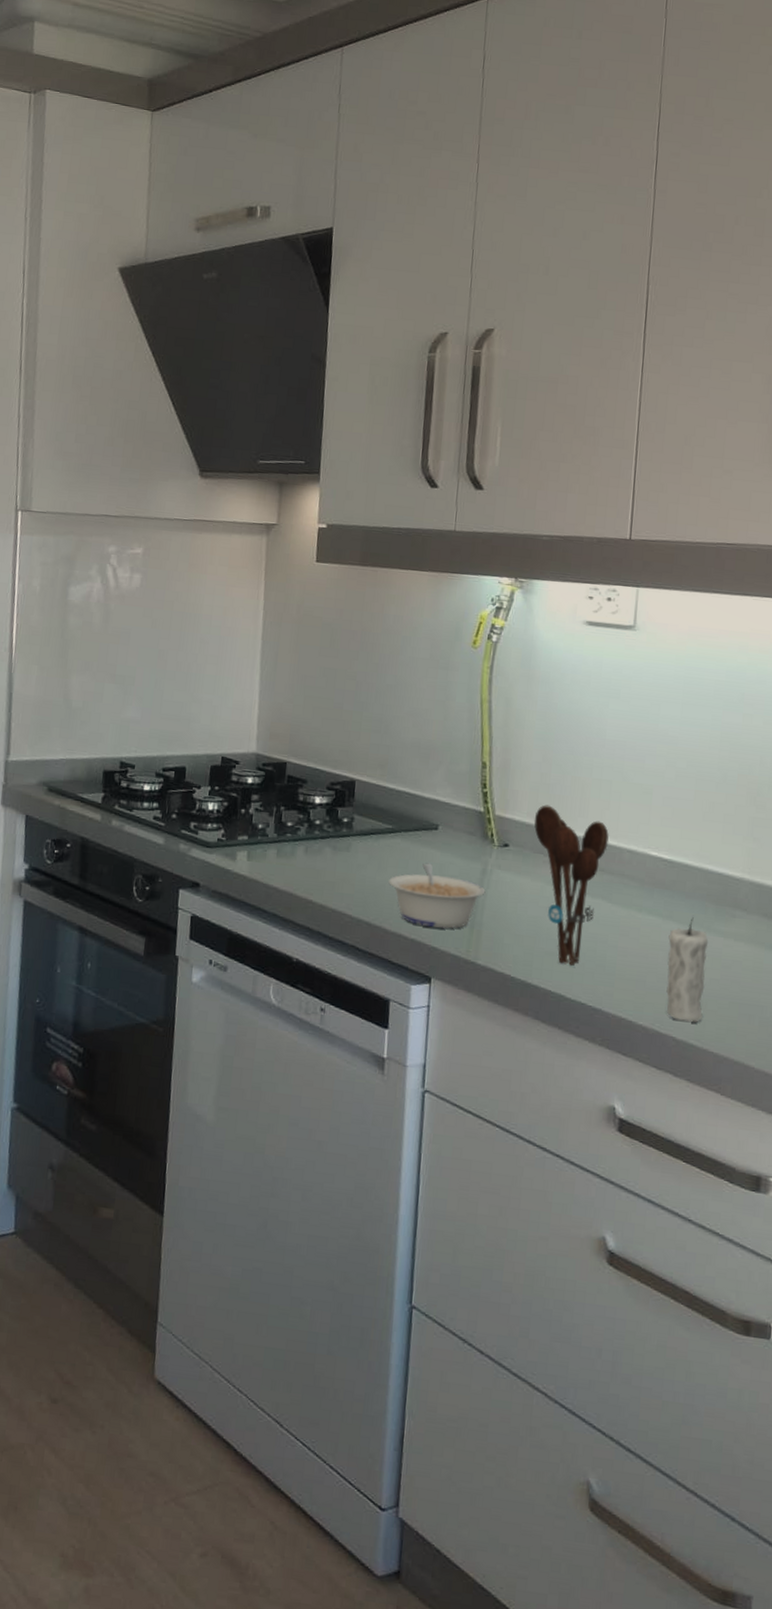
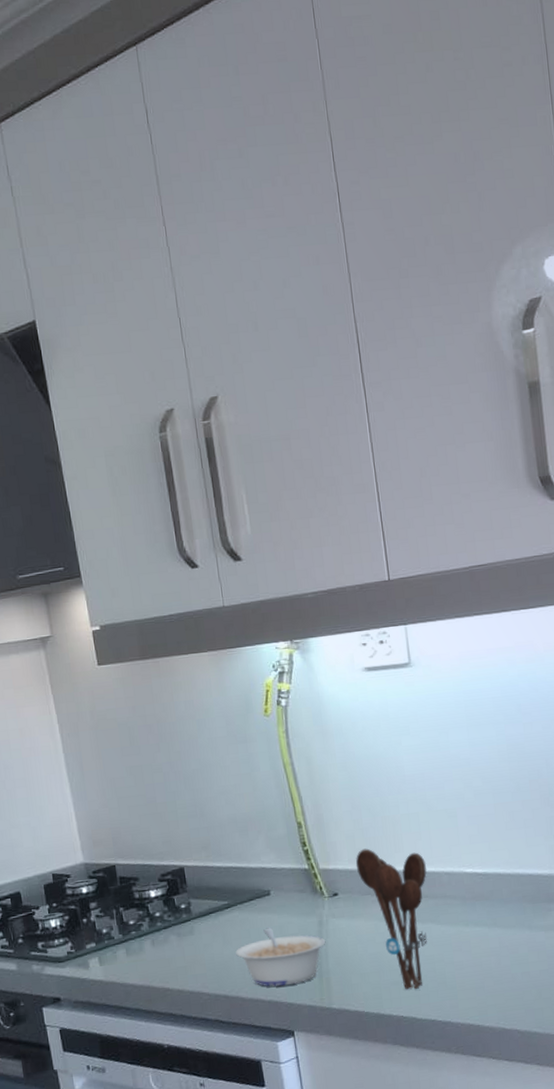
candle: present [666,917,709,1023] -> none [496,919,540,1014]

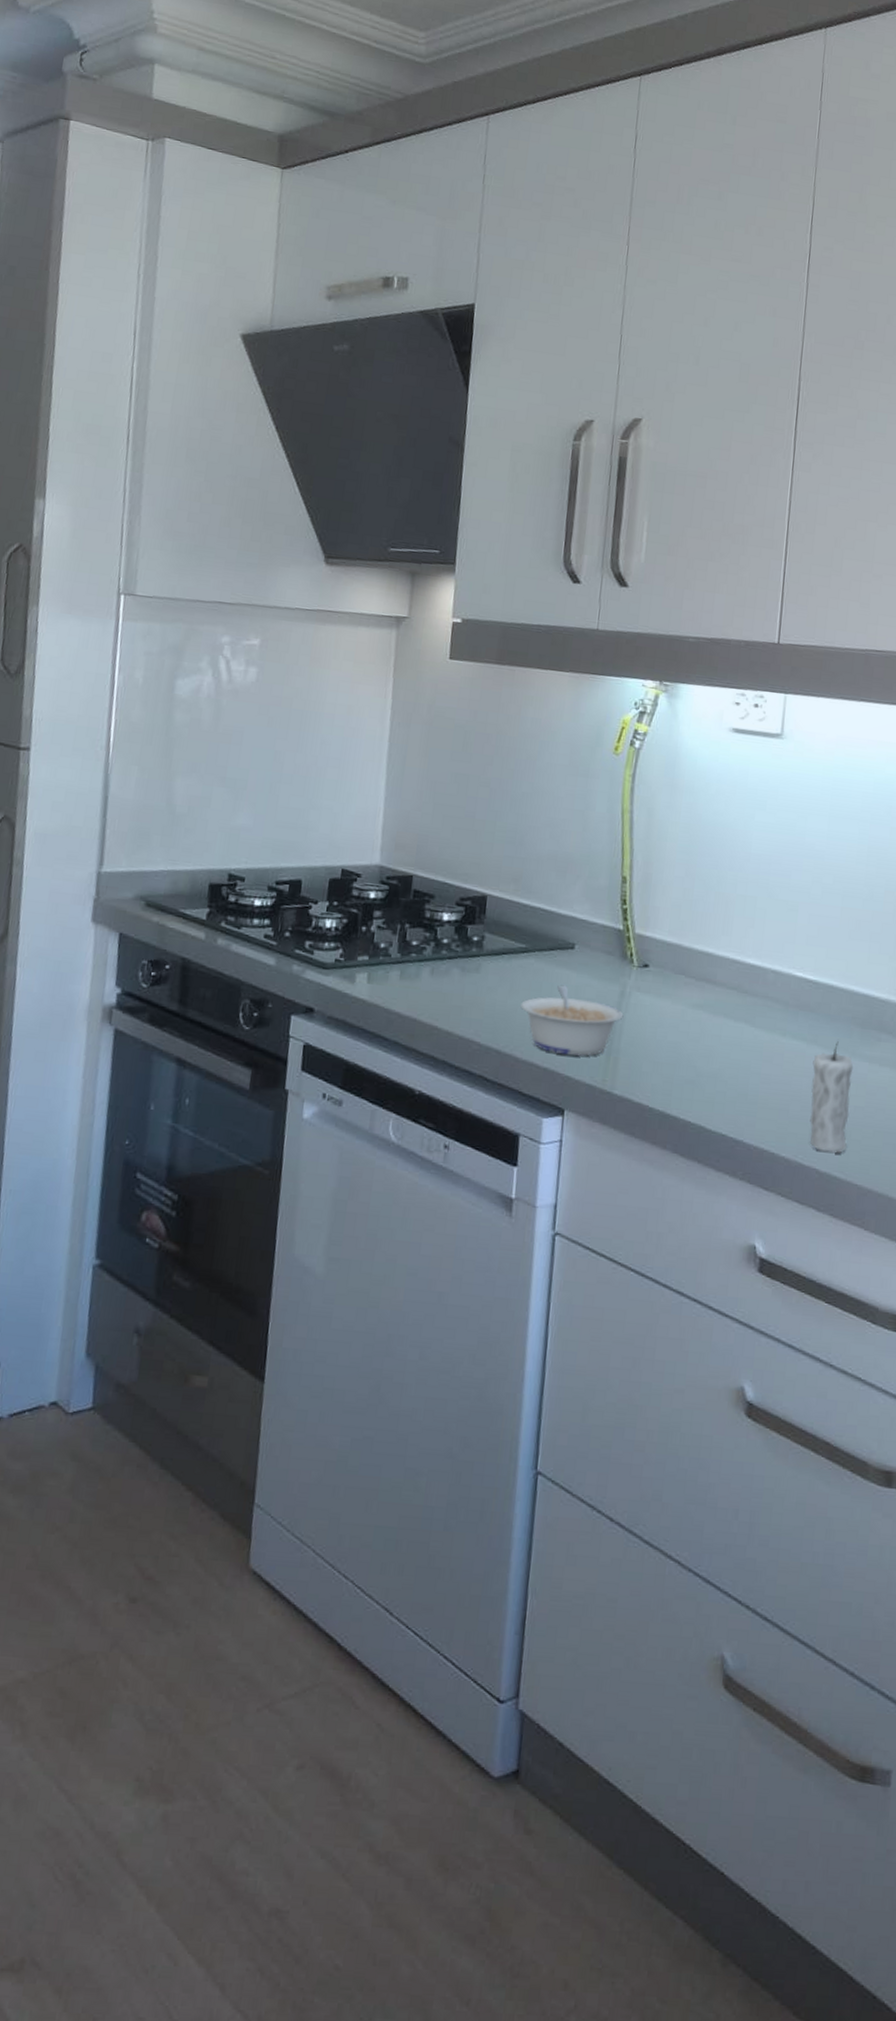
utensil holder: present [355,848,428,990] -> none [675,922,753,1094]
candle: none [496,919,540,1014] -> present [810,1041,854,1154]

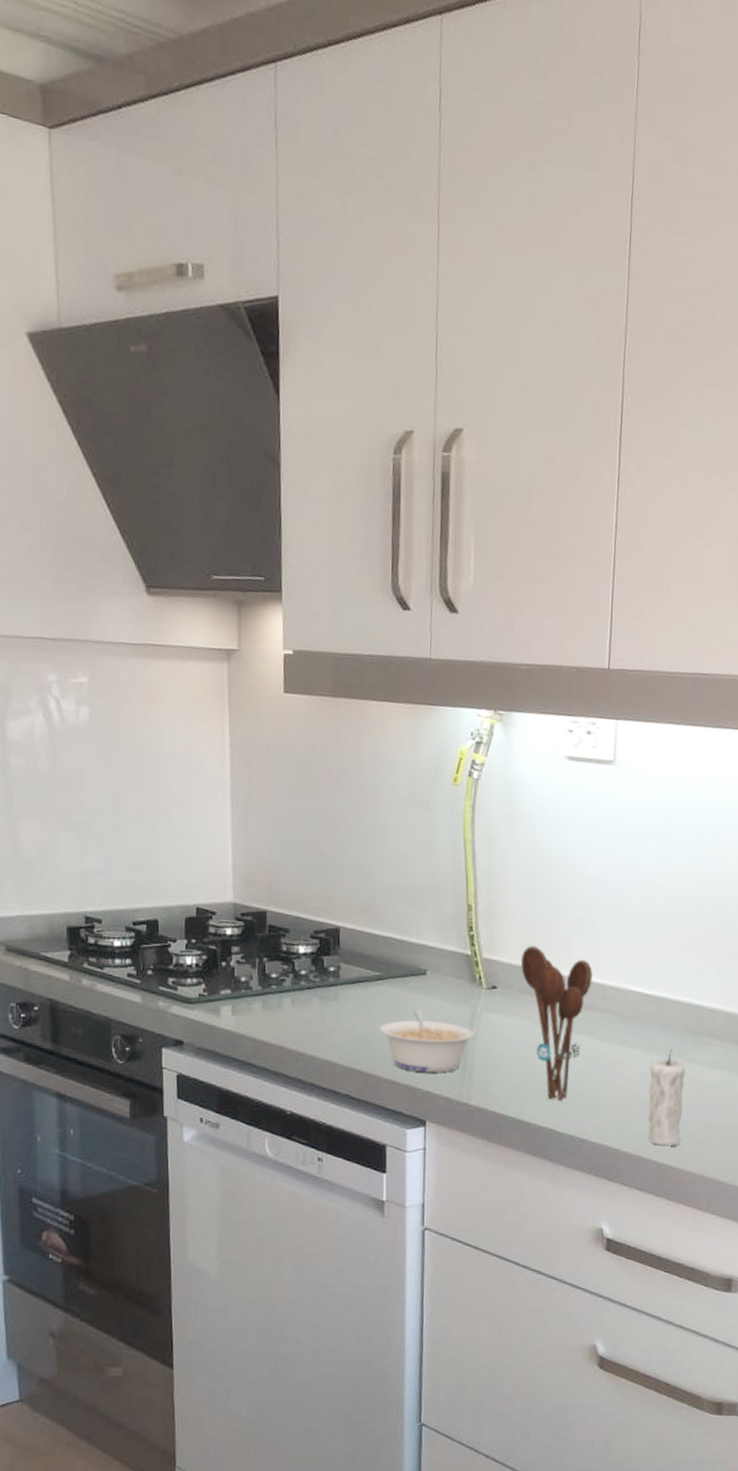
utensil holder: none [675,922,753,1094] -> present [520,945,593,1101]

